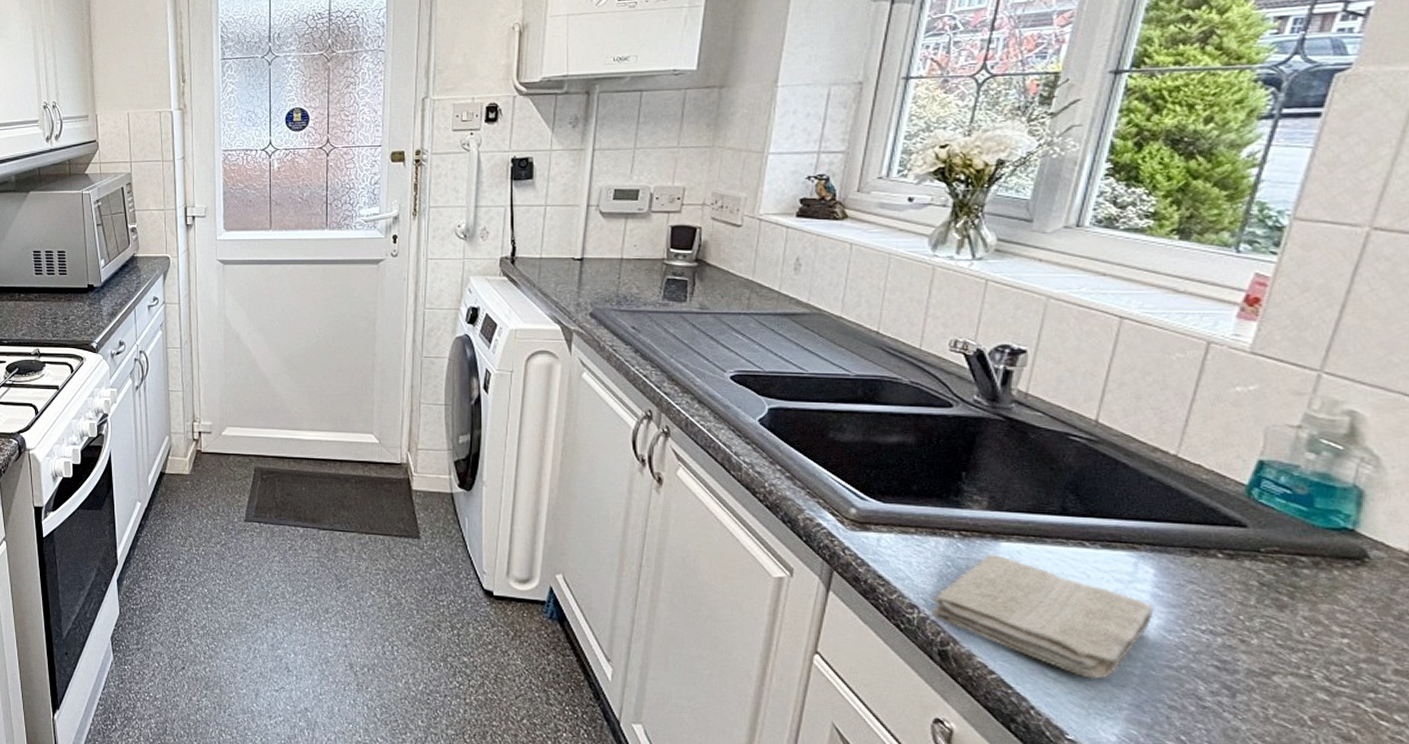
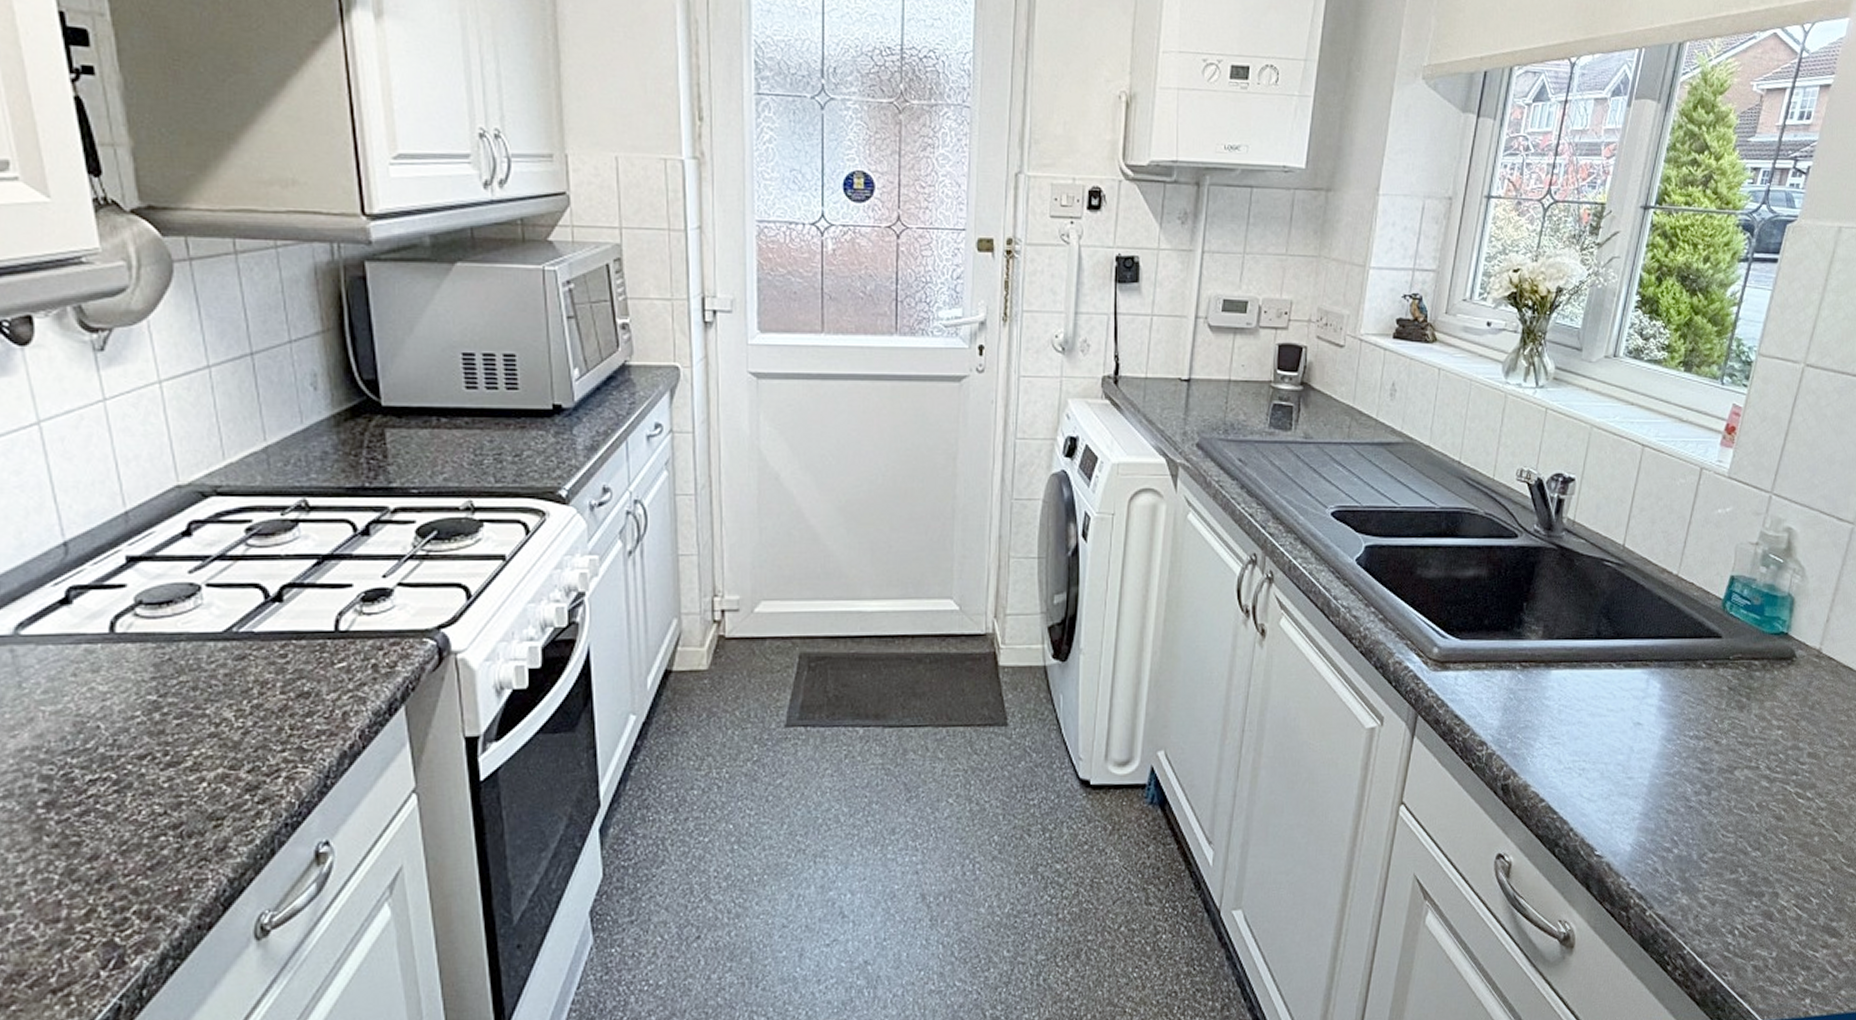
washcloth: present [932,554,1154,679] -> none [1497,683,1659,794]

